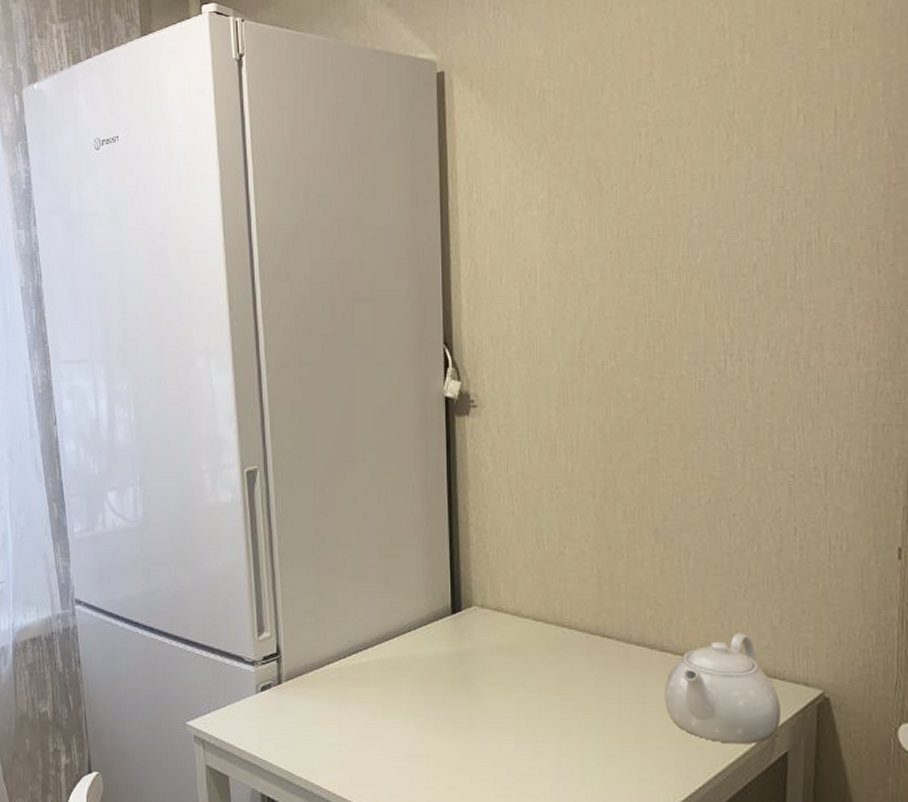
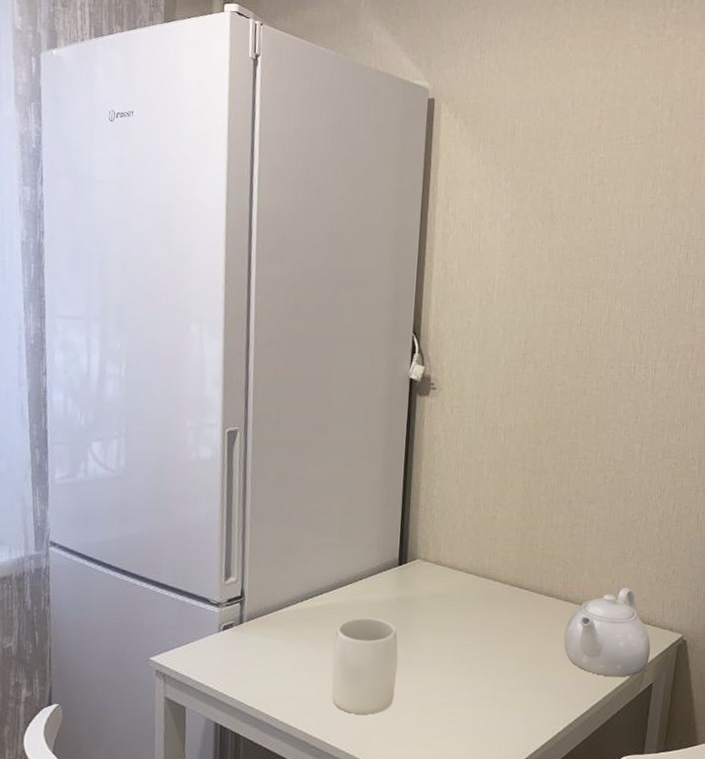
mug: none [385,674,462,787] -> present [331,617,398,715]

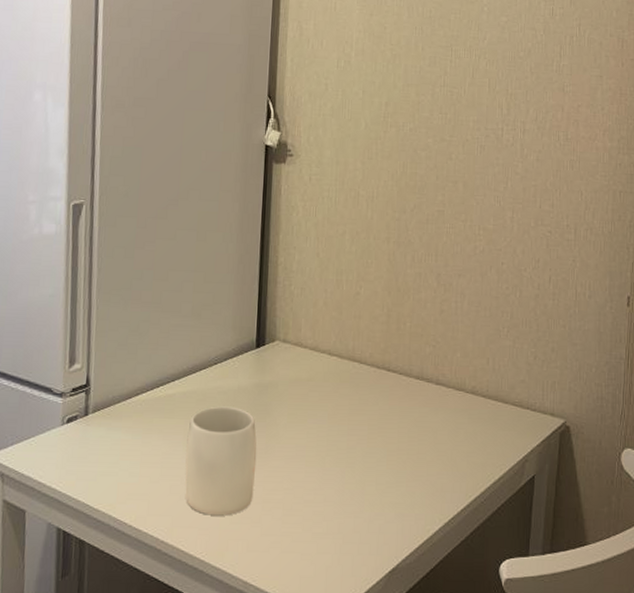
teapot: present [563,587,650,678] -> none [436,368,531,469]

